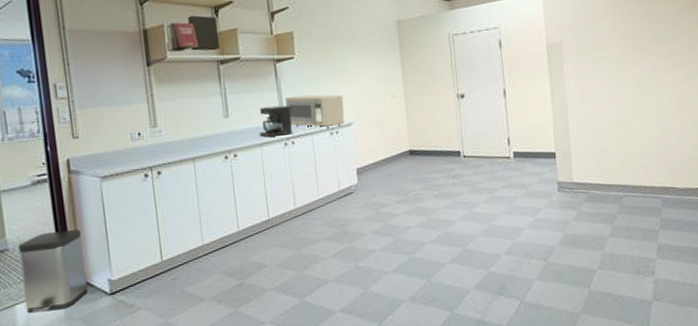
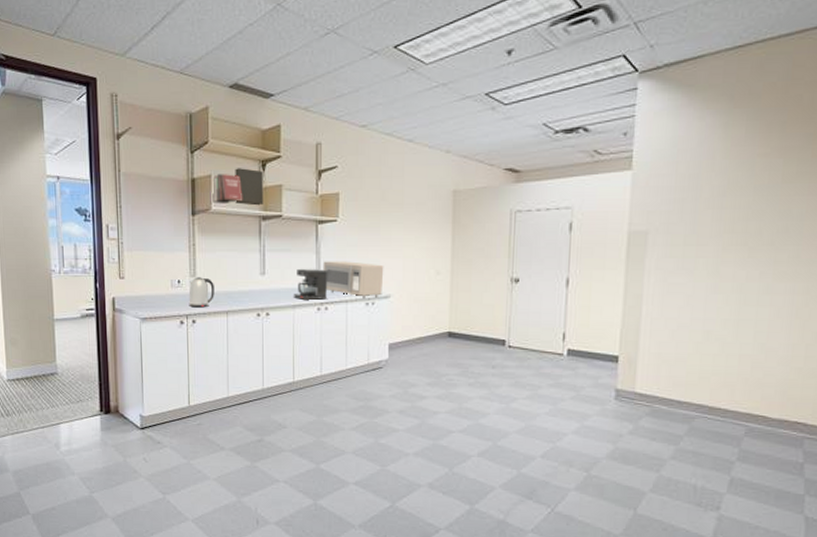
pedal bin: present [18,229,88,313] -> none [66,364,121,435]
kettle: none [150,127,179,159] -> present [188,277,214,308]

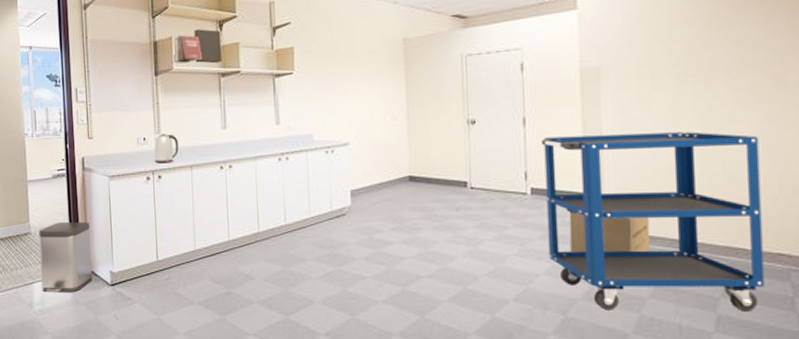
pedal bin: none [66,364,121,435] -> present [39,222,92,293]
coffee maker: present [293,268,328,301] -> none [254,120,288,152]
microwave: present [323,261,384,299] -> none [281,111,342,147]
utility cart: none [578,299,792,475] -> present [541,132,765,312]
box: none [600,374,679,416] -> present [569,212,651,252]

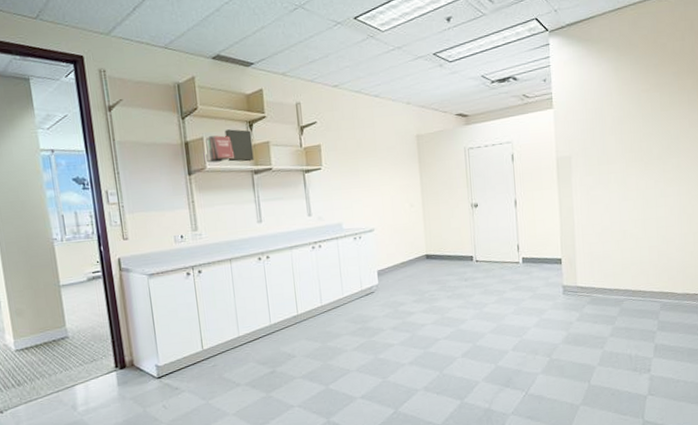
pedal bin: present [39,222,92,293] -> none [77,321,138,393]
kettle: present [154,134,179,164] -> none [192,230,217,259]
utility cart: present [541,132,765,312] -> none [528,205,685,350]
box: present [569,212,651,252] -> none [551,273,609,307]

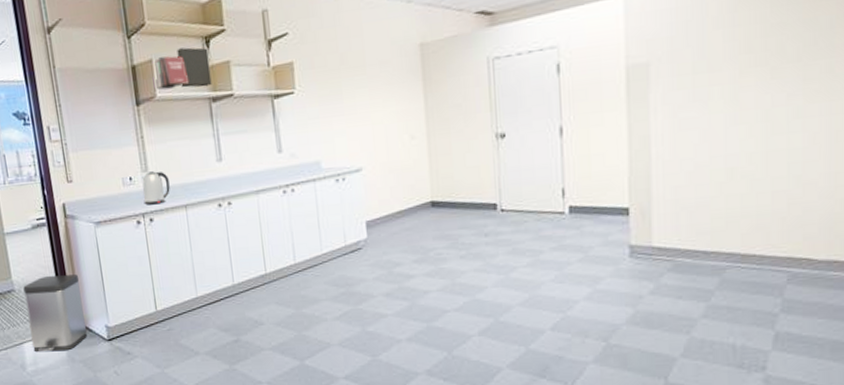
pedal bin: none [77,321,138,393] -> present [23,274,87,352]
kettle: none [192,230,217,259] -> present [142,171,170,205]

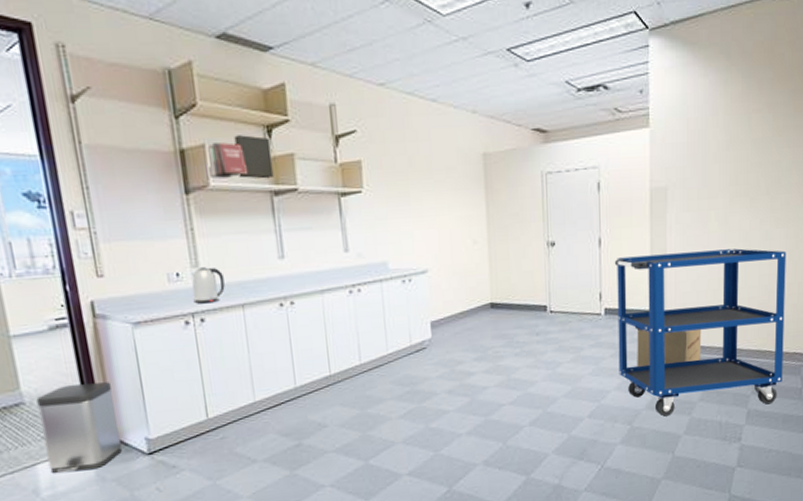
utility cart: none [580,130,831,334] -> present [614,248,787,417]
box: none [612,229,703,274] -> present [637,328,702,367]

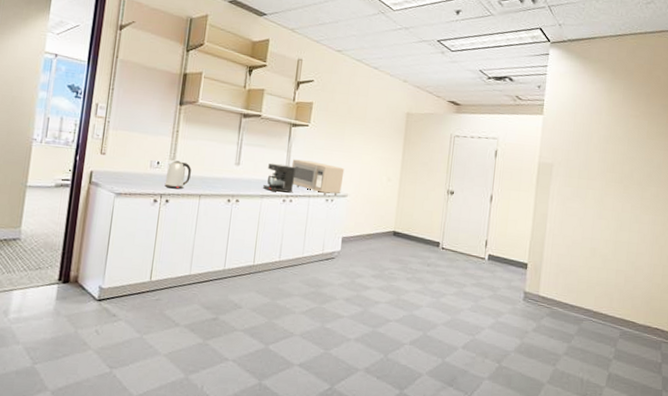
pedal bin: present [36,382,122,474] -> none [22,232,87,304]
books: present [204,142,247,179] -> none [198,73,229,99]
binder: present [234,135,274,179] -> none [221,70,249,105]
coffee maker: none [319,246,359,284] -> present [262,163,296,193]
microwave: none [350,236,419,276] -> present [291,159,345,197]
utility cart: present [614,248,787,417] -> none [494,214,654,372]
box: present [637,328,702,367] -> none [511,278,572,317]

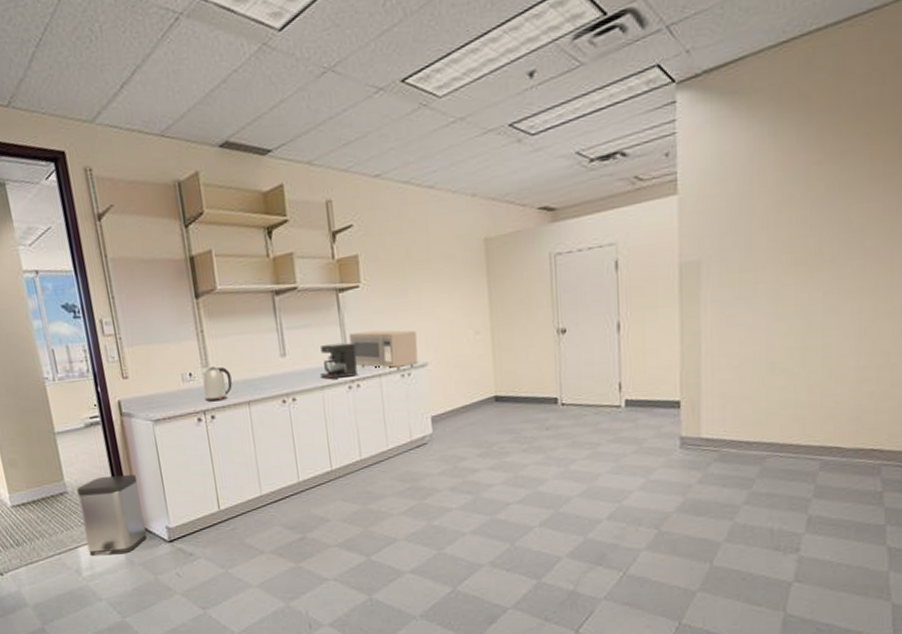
pedal bin: none [22,232,87,304] -> present [77,474,147,556]

